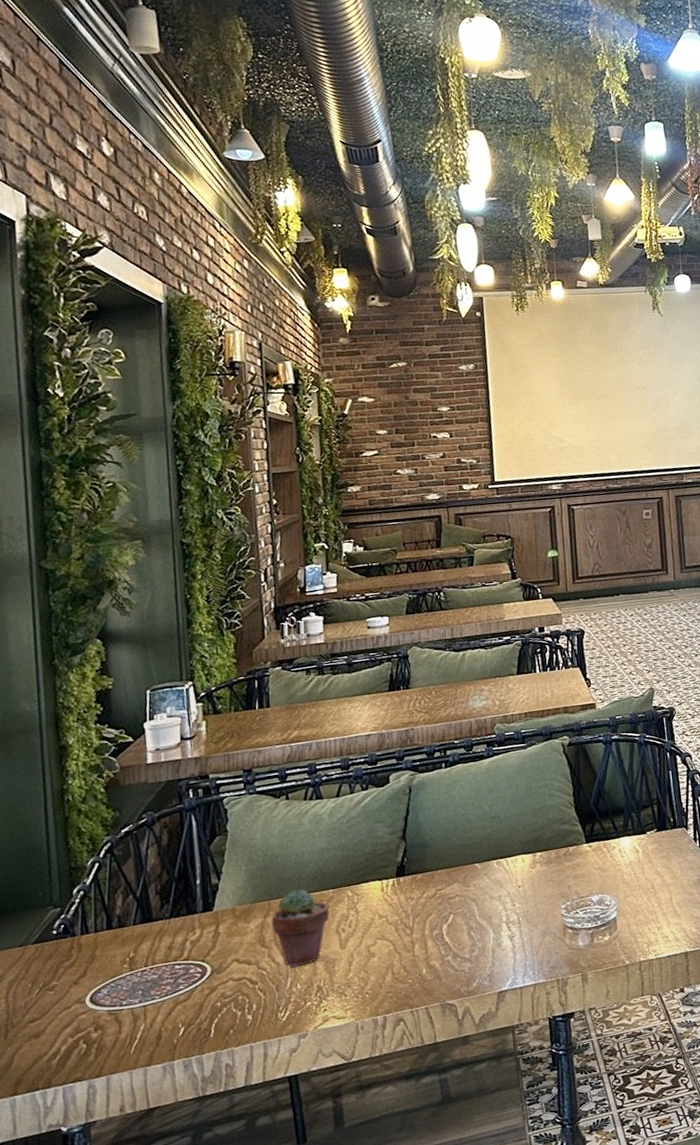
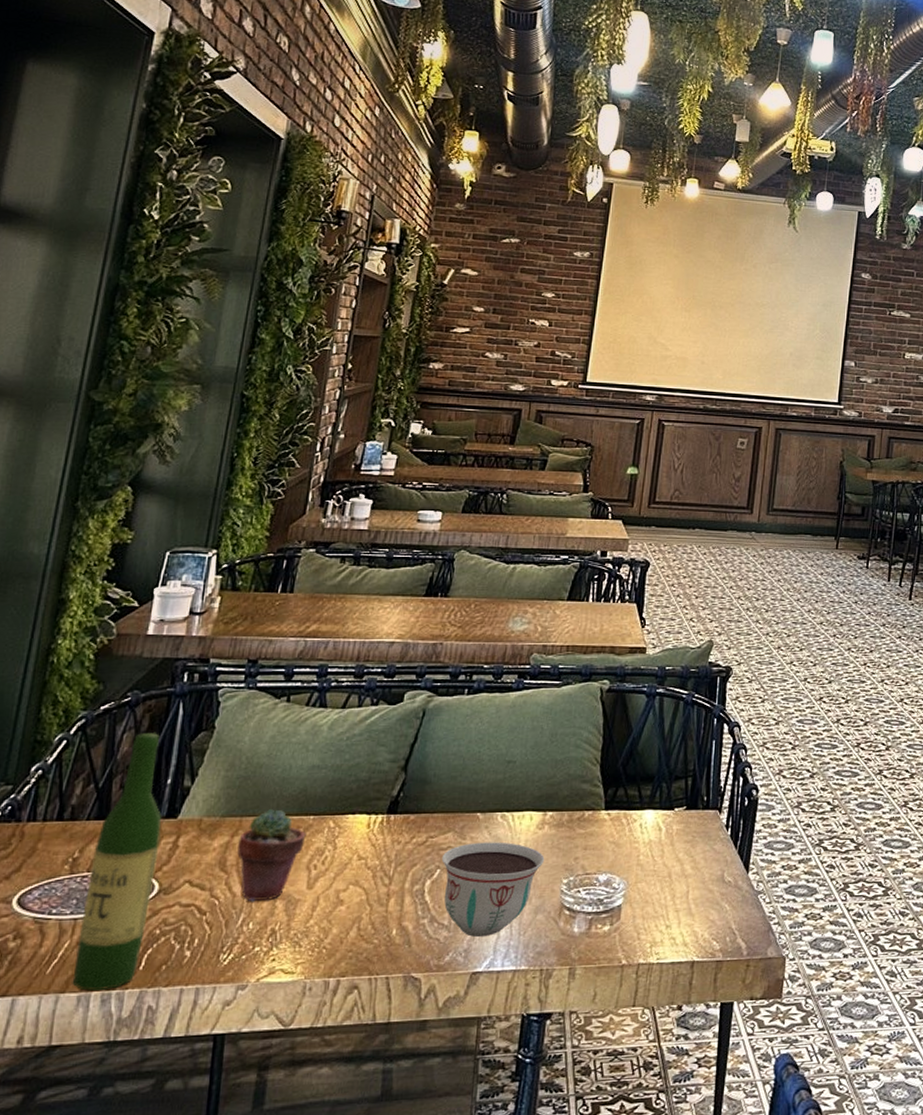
wine bottle: none [146,844,209,1061] -> present [72,733,162,992]
bowl: none [452,883,542,964] -> present [441,842,545,937]

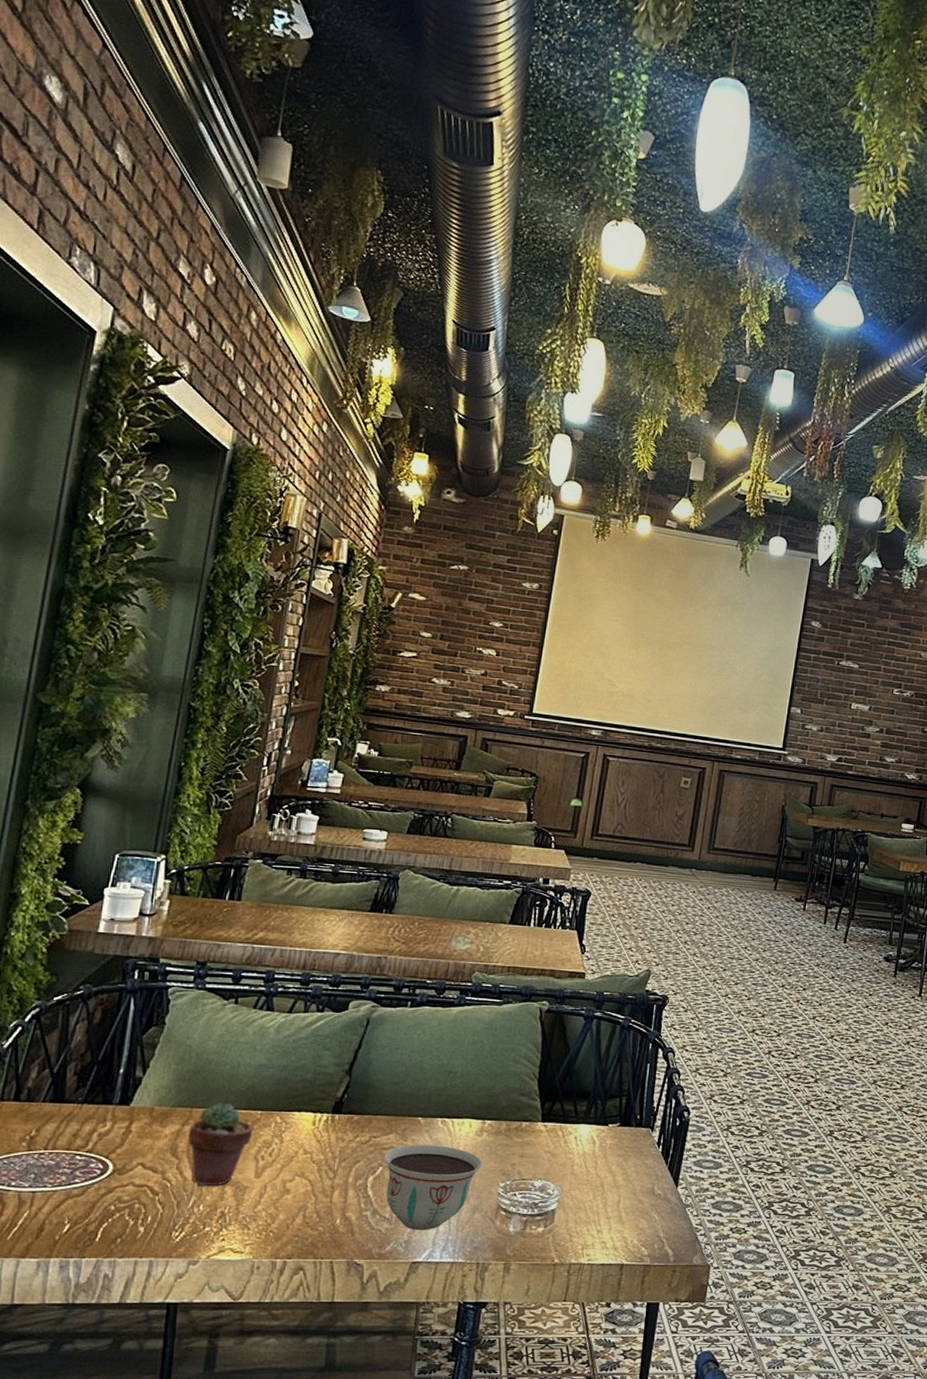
wine bottle: present [72,733,162,992] -> none [32,1025,115,1258]

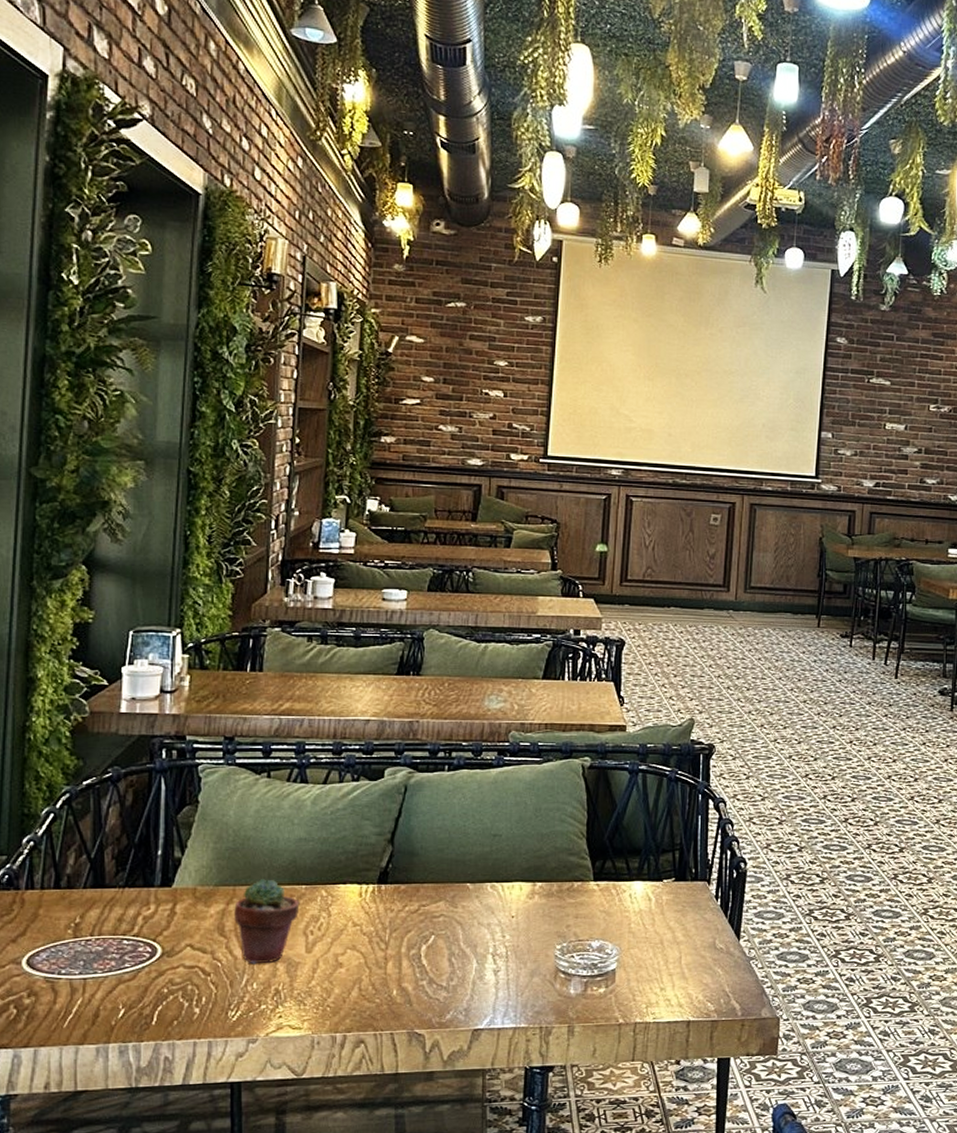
bowl: present [383,1144,483,1231] -> none [435,910,537,998]

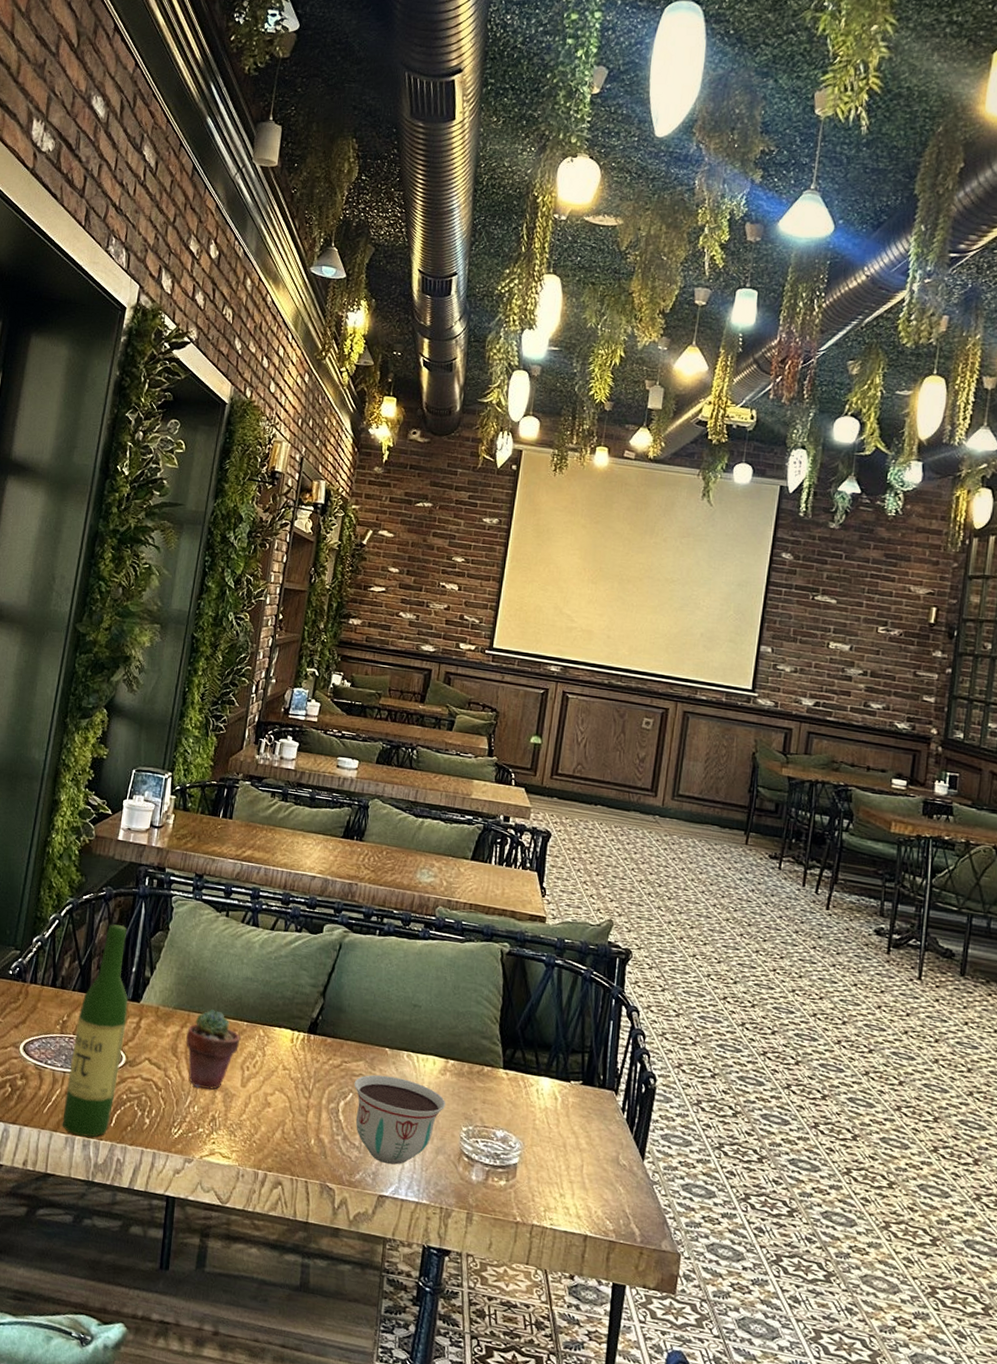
wine bottle: none [89,807,158,1044] -> present [62,924,128,1137]
bowl: none [435,910,537,998] -> present [354,1074,446,1165]

